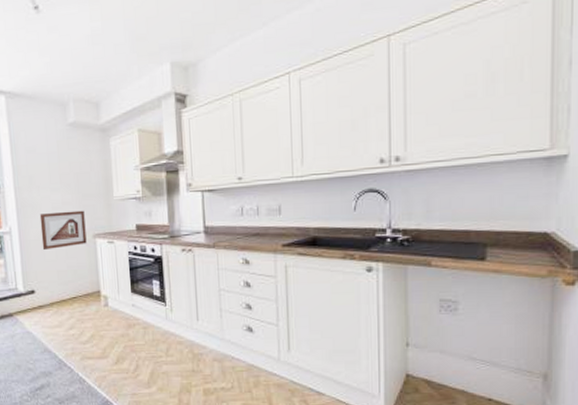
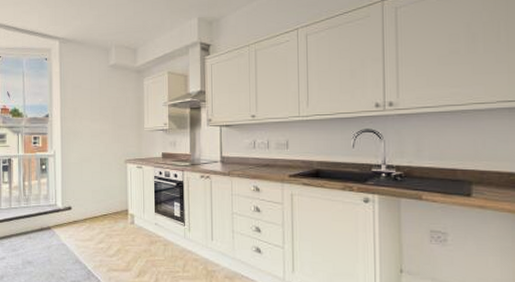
picture frame: present [39,210,87,250] -> none [80,139,119,171]

